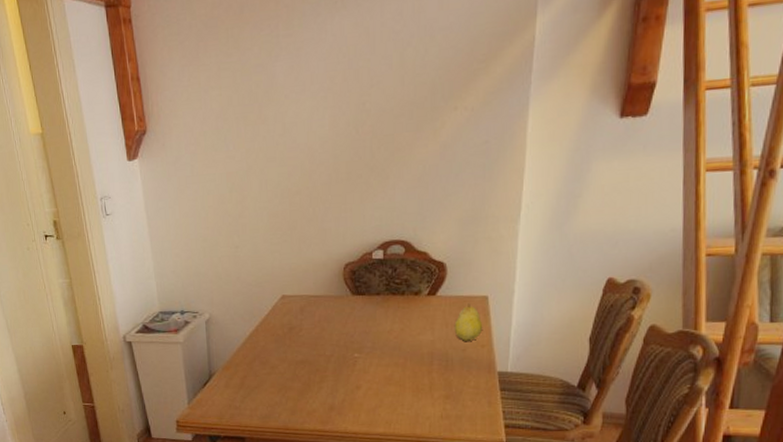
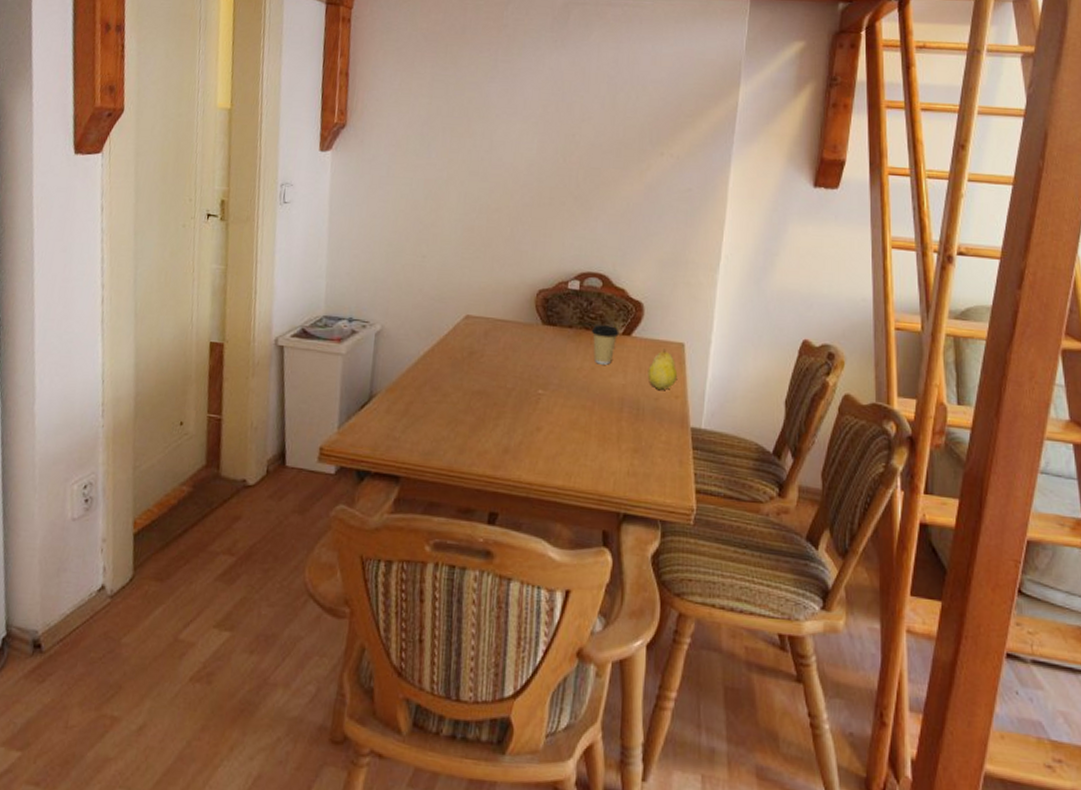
coffee cup: none [398,288,425,325] -> present [591,325,620,365]

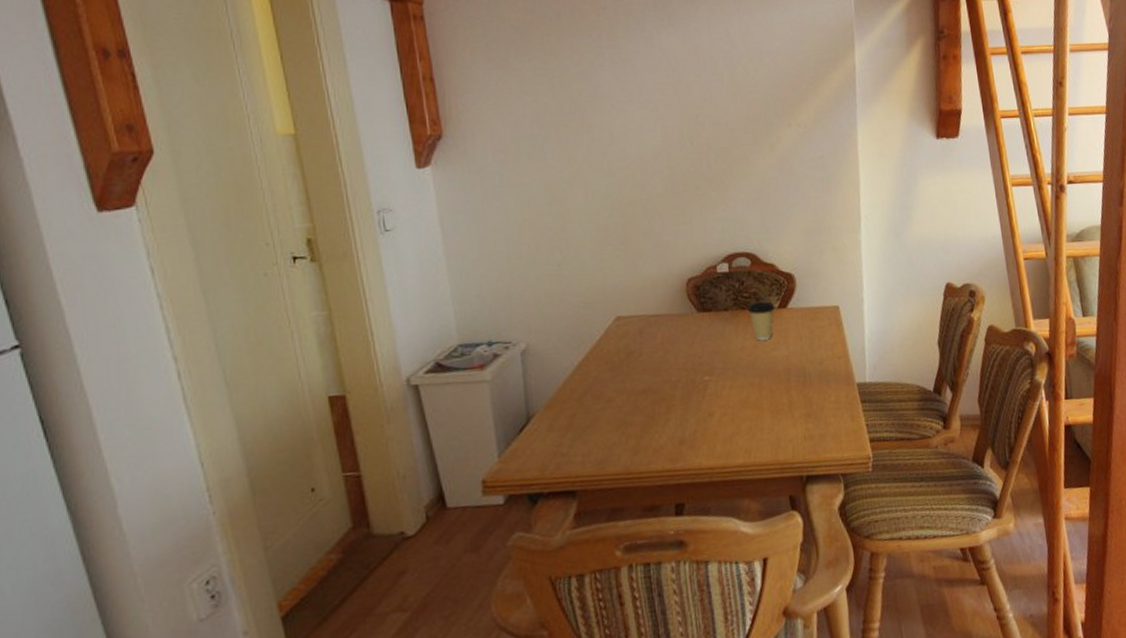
fruit: present [647,348,678,390] -> none [808,314,838,354]

